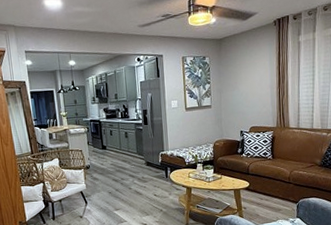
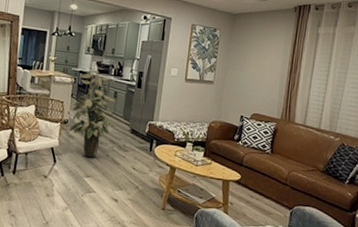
indoor plant: none [89,116,130,193] -> present [70,70,117,157]

